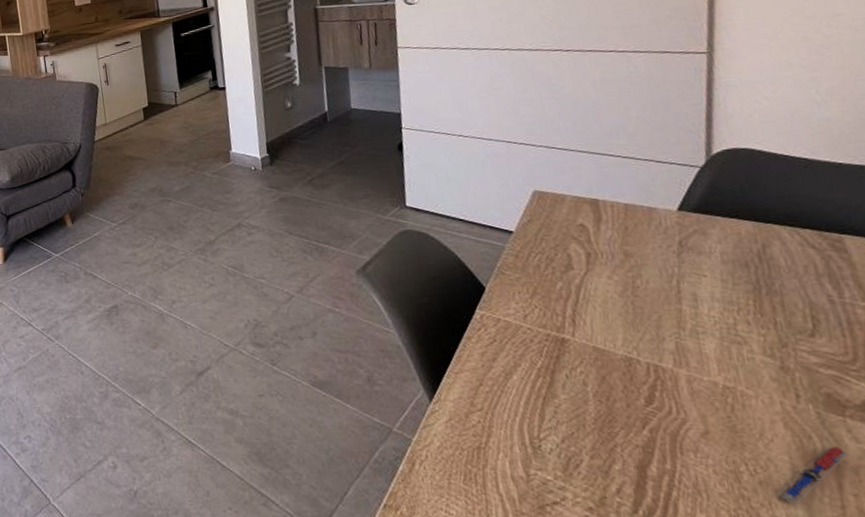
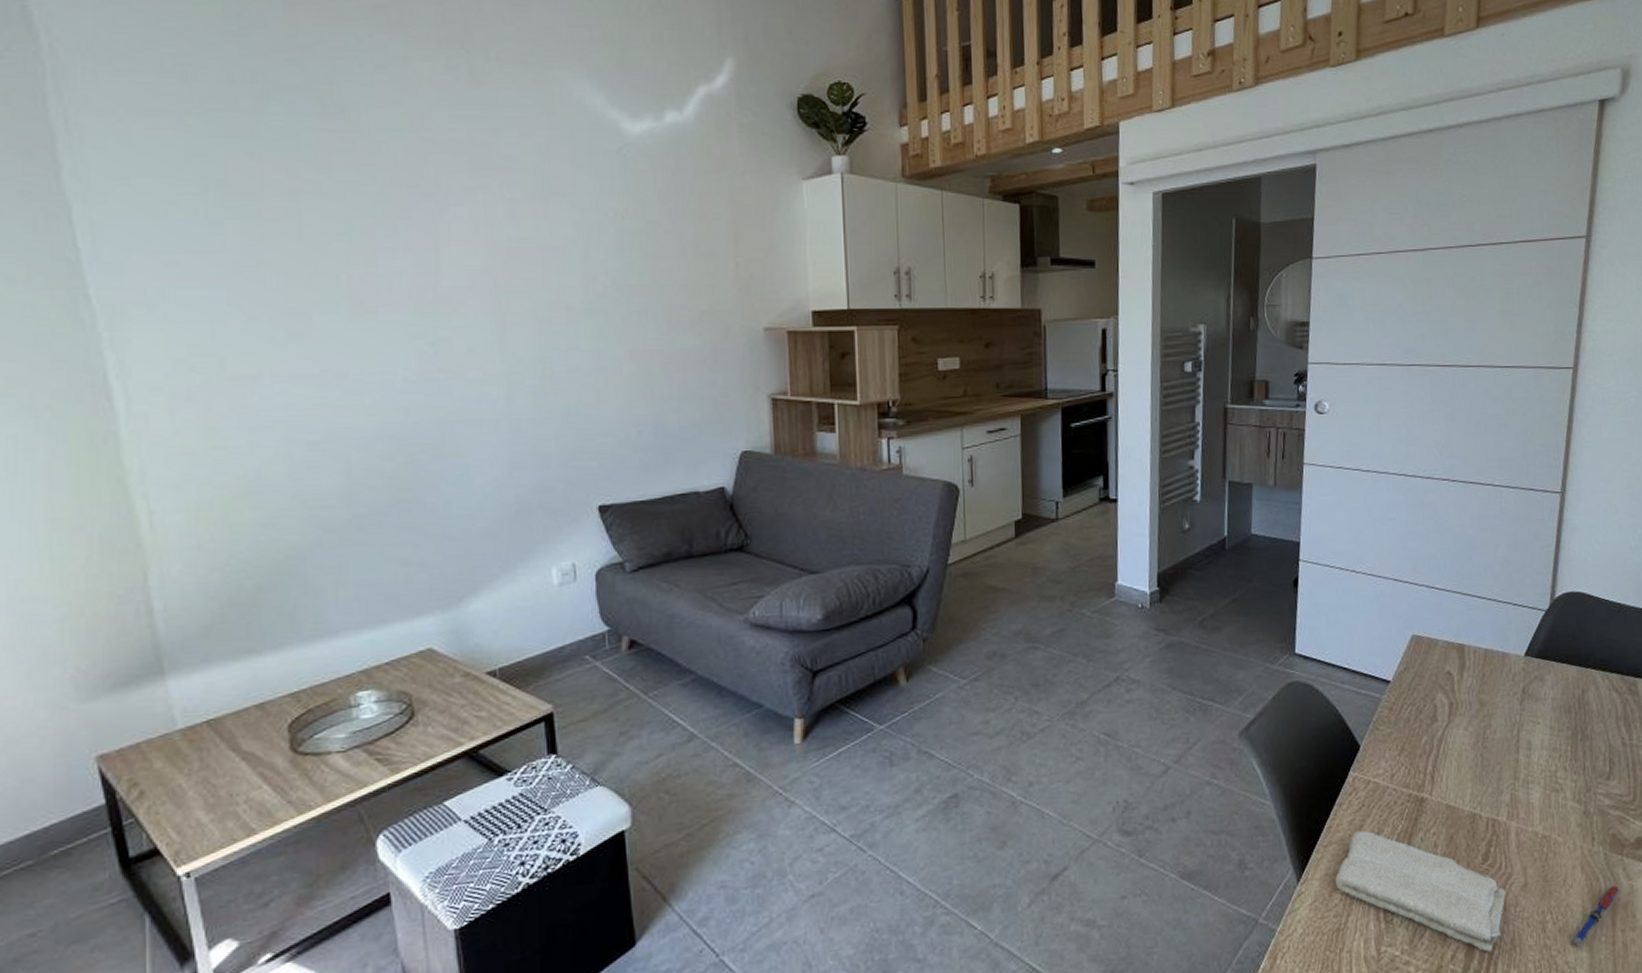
washcloth: none [471,363,681,493] -> present [1335,830,1506,953]

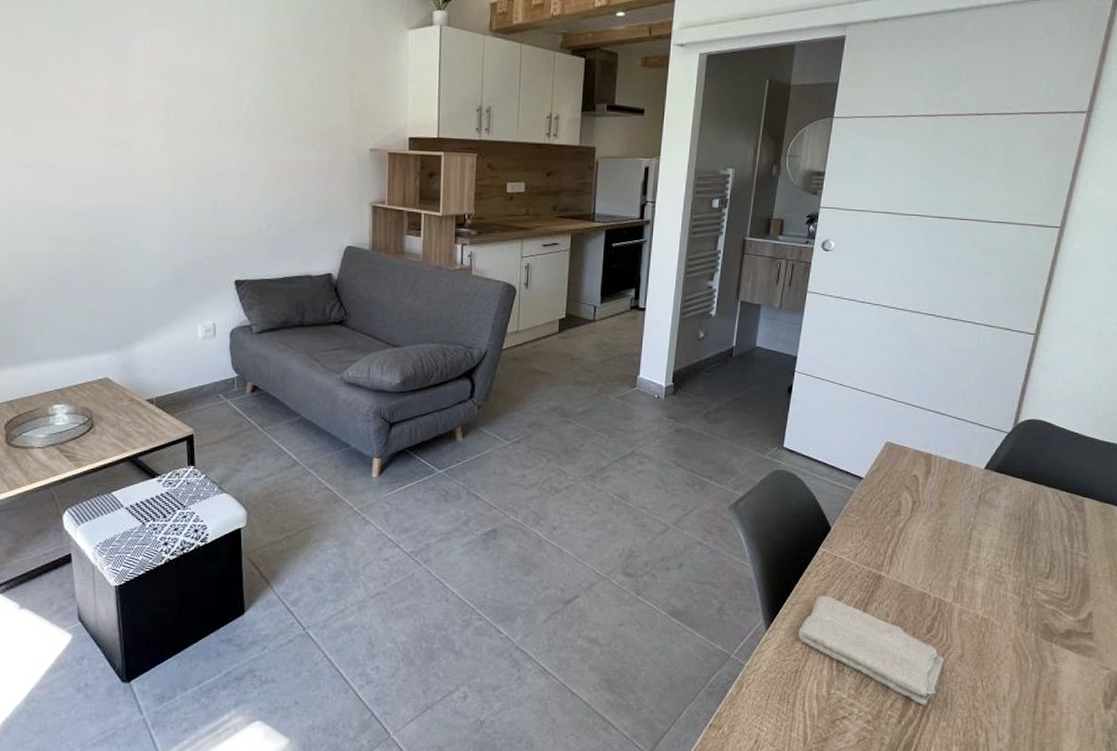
pen: present [1569,885,1622,949] -> none [995,666,1047,713]

